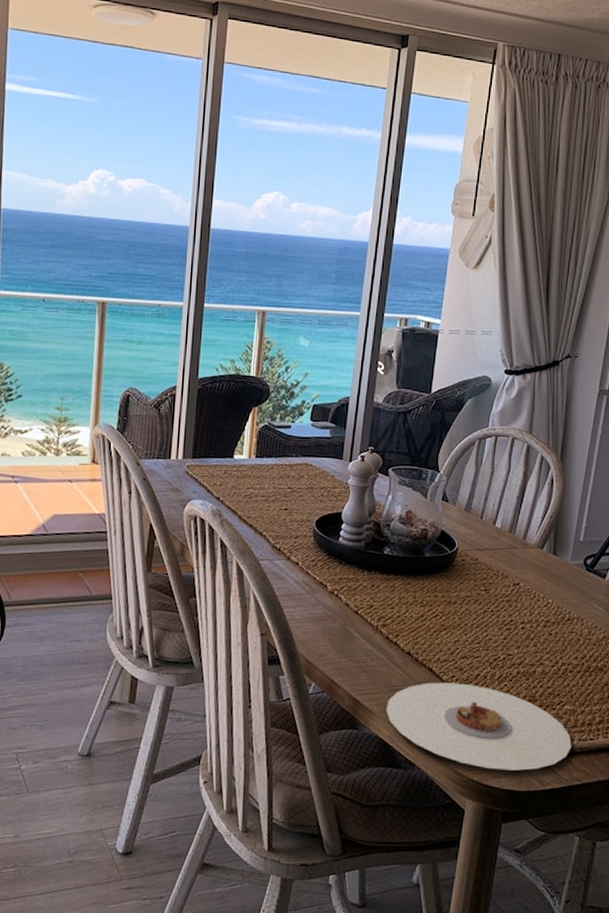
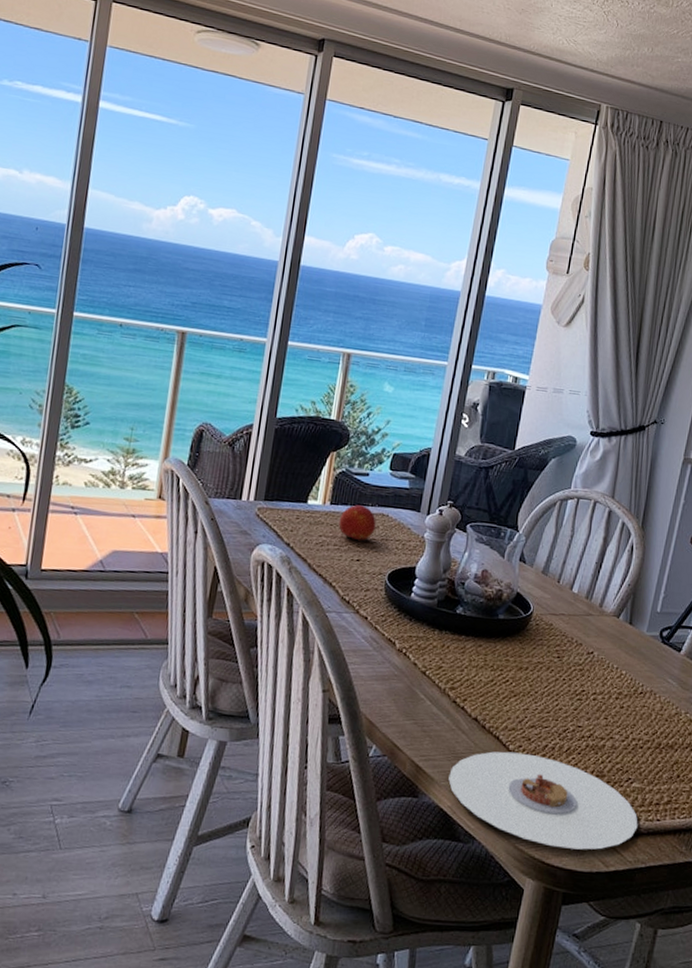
fruit: none [265,456,301,491] -> present [338,505,376,541]

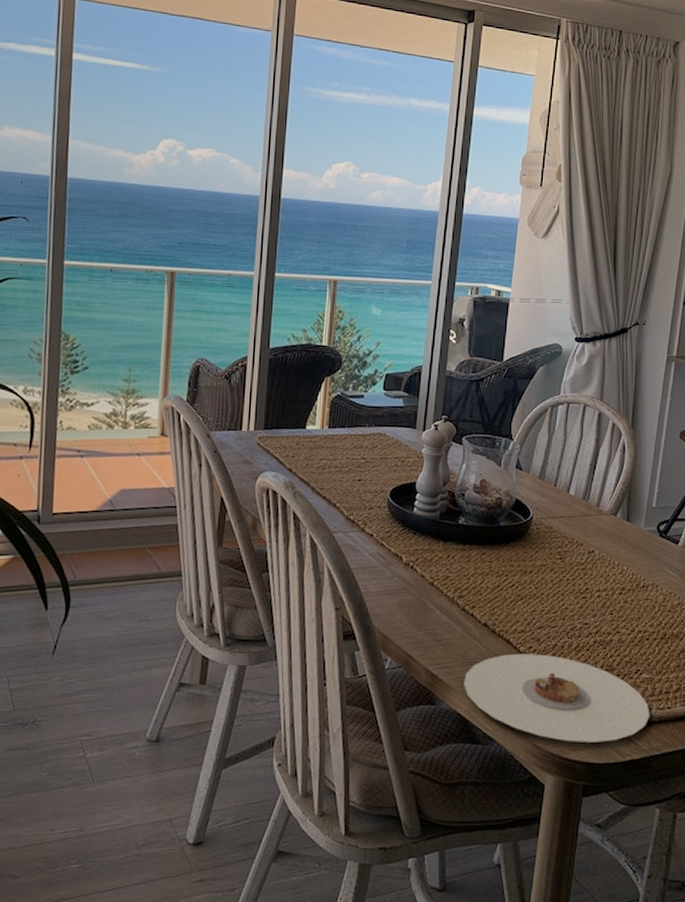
fruit: present [338,505,376,541] -> none [338,426,374,462]

